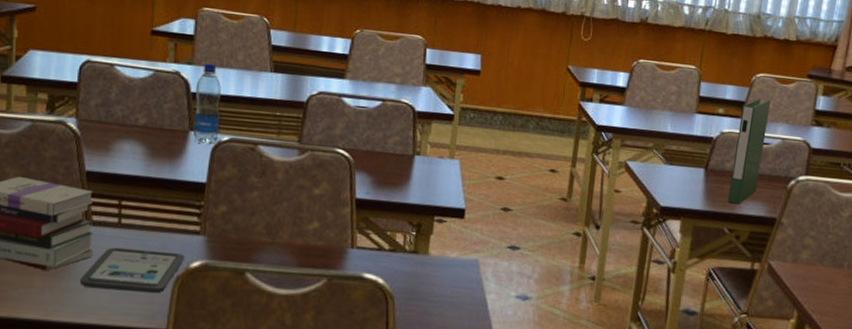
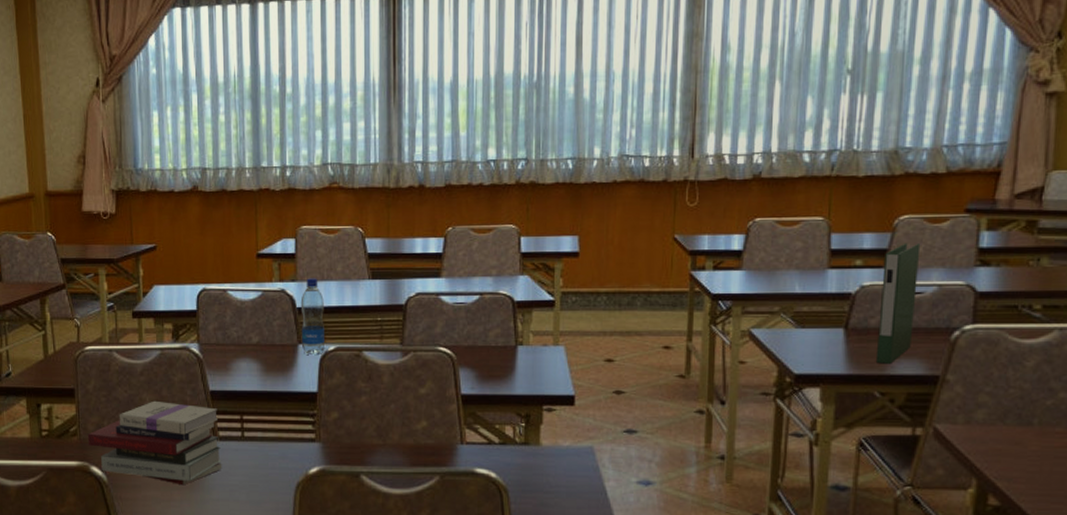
tablet: present [79,247,186,294] -> none [212,459,304,500]

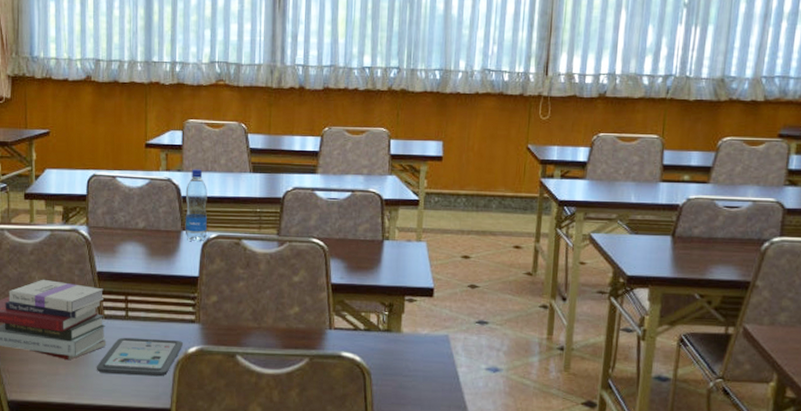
tablet: none [212,459,304,500] -> present [96,337,184,377]
binder: present [875,242,921,364] -> none [697,162,740,270]

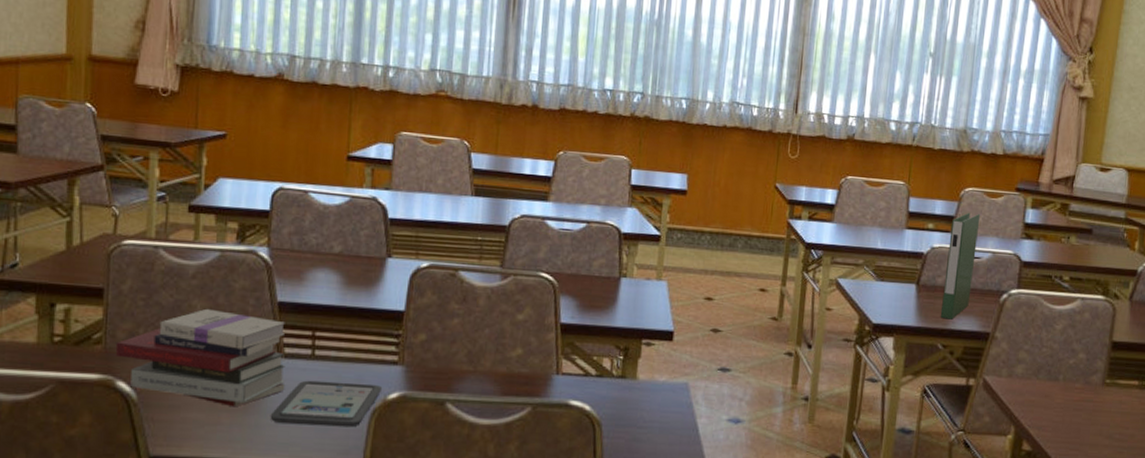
bottle: present [185,169,207,242] -> none [390,188,420,272]
binder: none [697,162,740,270] -> present [940,212,981,320]

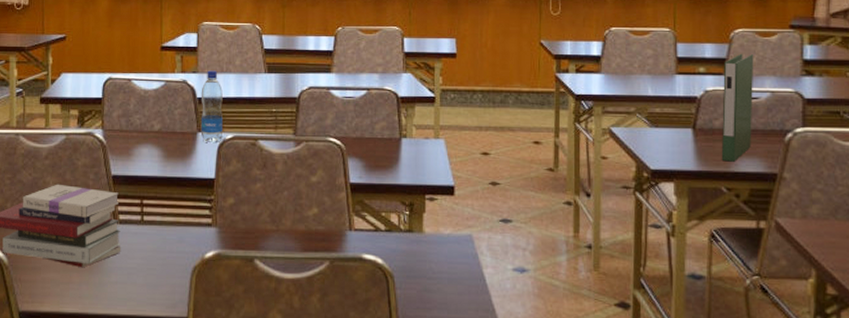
tablet: present [270,380,383,428] -> none [110,242,201,284]
bottle: none [390,188,420,272] -> present [200,70,223,144]

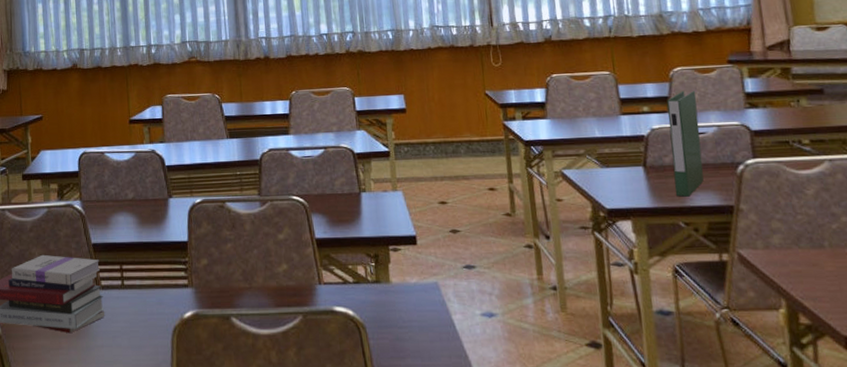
bottle: present [200,70,223,144] -> none [169,139,192,208]

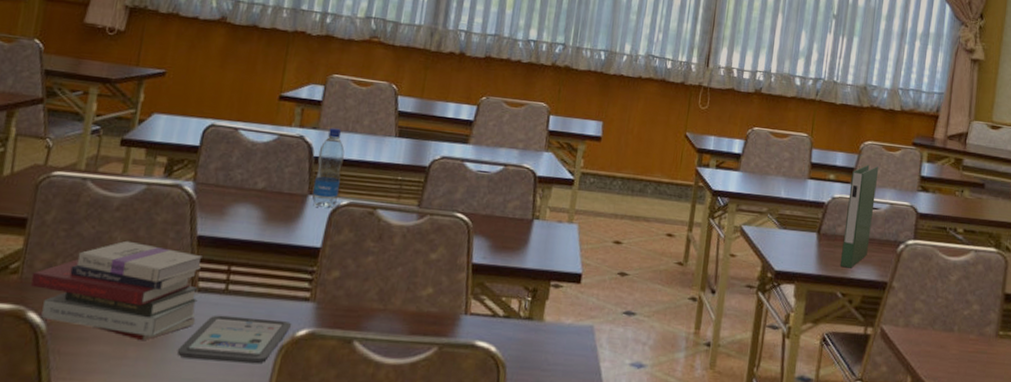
tablet: none [96,305,179,345] -> present [177,315,292,364]
bottle: none [169,139,192,208] -> present [312,127,345,209]

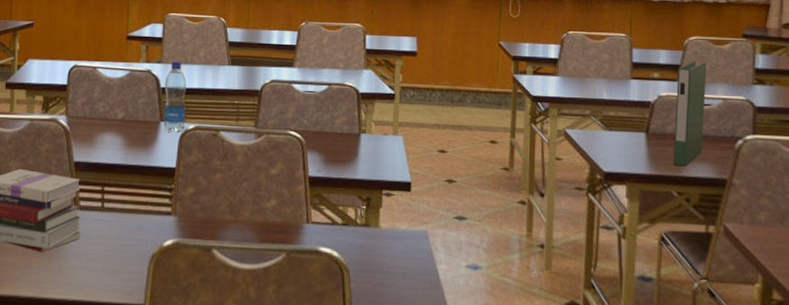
tablet: present [177,315,292,364] -> none [69,229,159,271]

